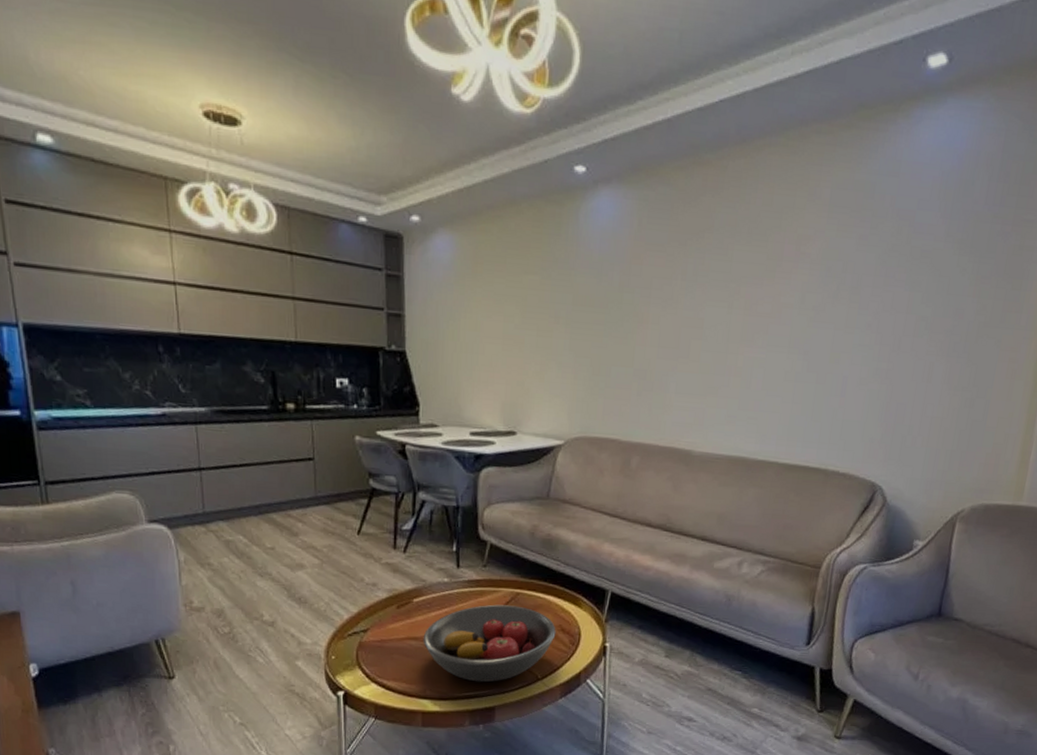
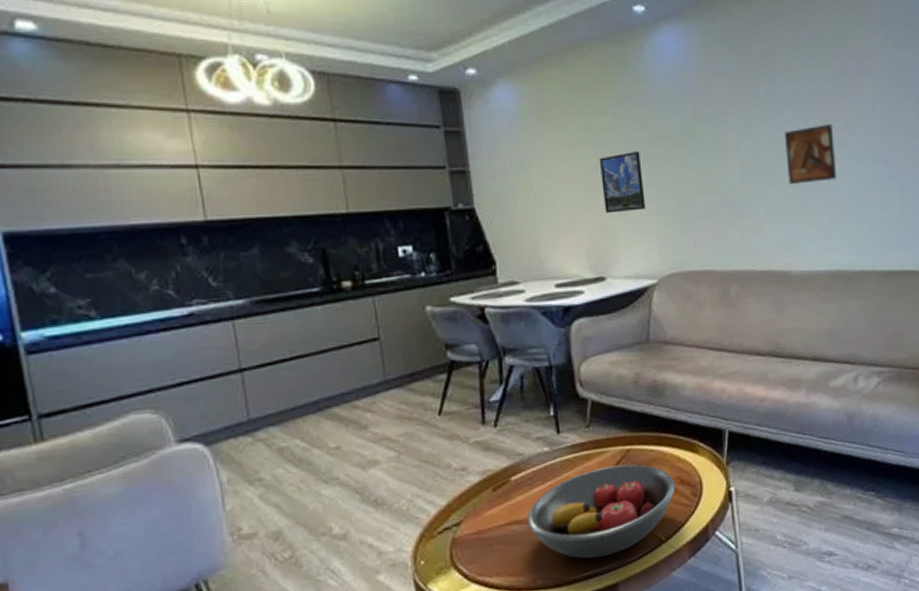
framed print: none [523,313,563,373] -> present [599,150,646,214]
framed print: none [703,308,758,367] -> present [784,124,837,184]

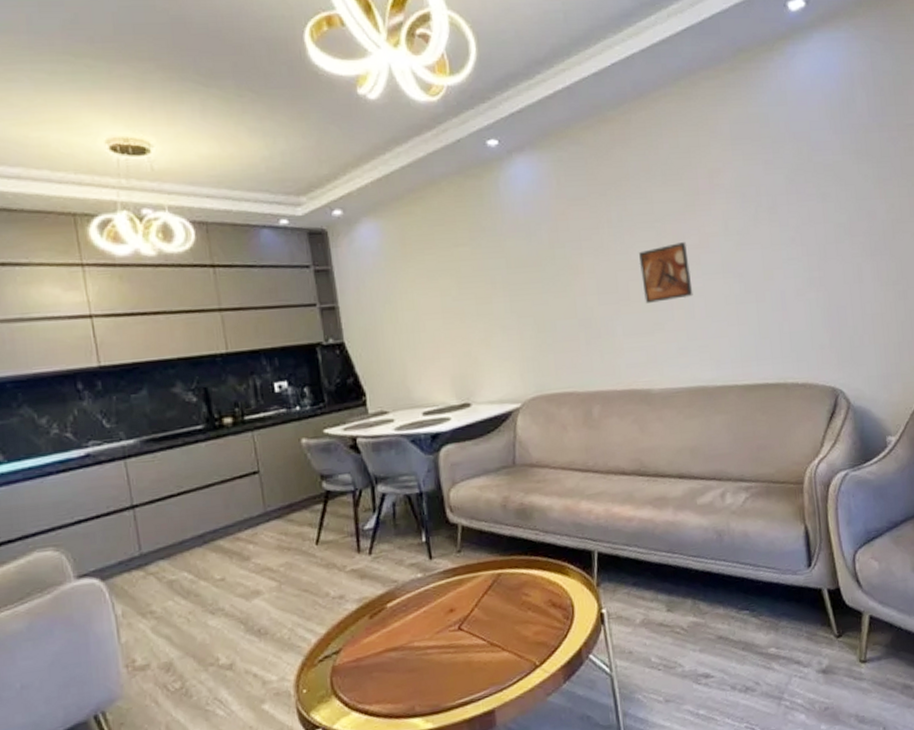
fruit bowl: present [526,464,675,559] -> none [403,588,547,685]
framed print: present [599,150,646,214] -> none [460,278,507,341]

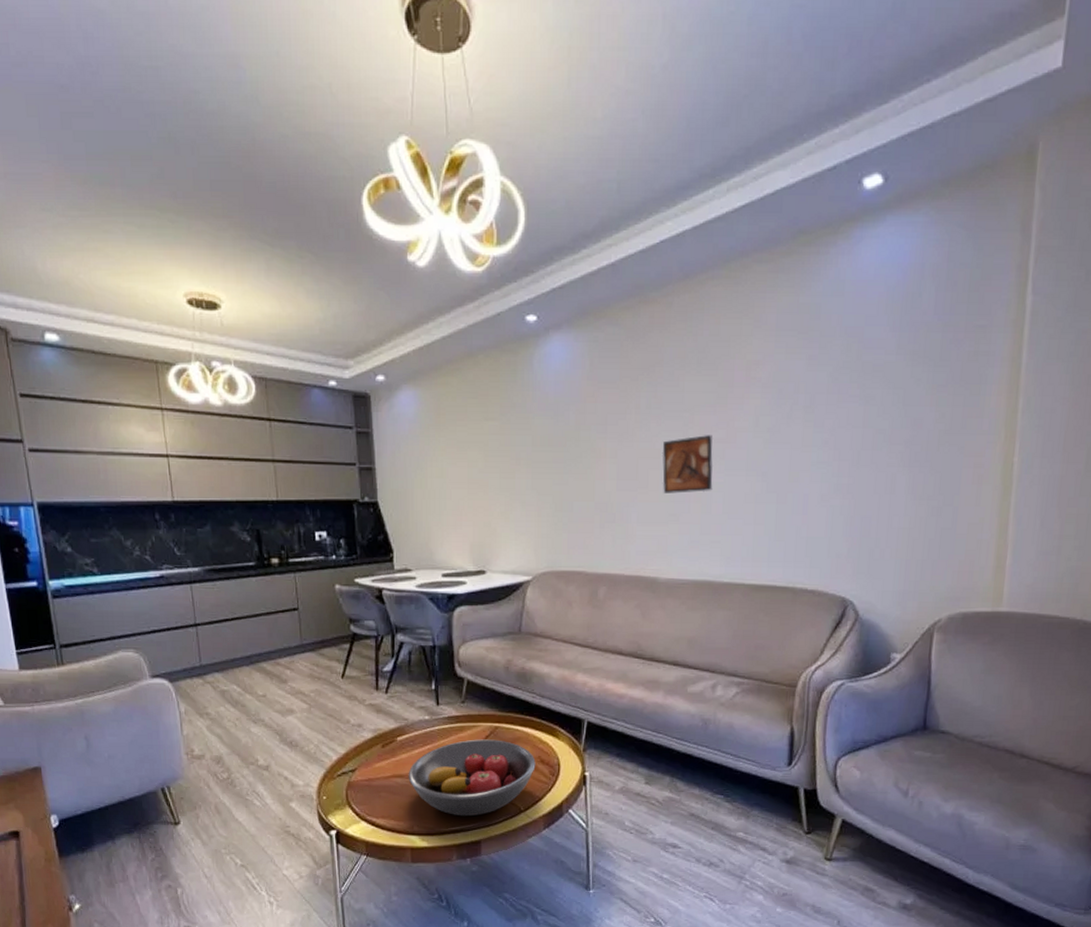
fruit bowl: none [403,588,547,685] -> present [408,739,536,817]

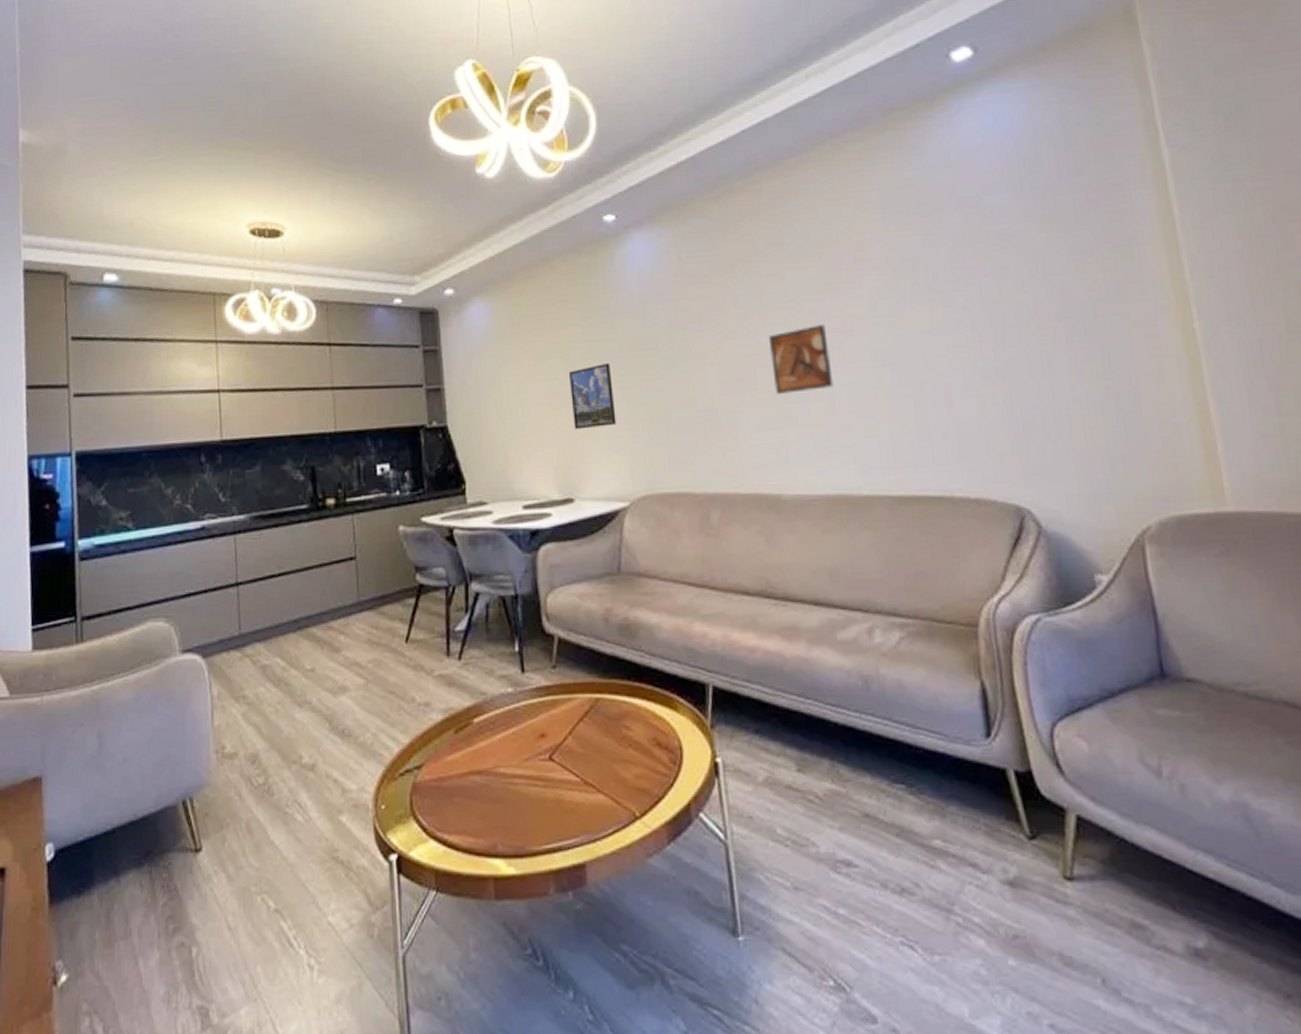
fruit bowl: present [408,739,536,817] -> none [488,716,651,828]
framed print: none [486,455,526,513] -> present [568,362,617,430]

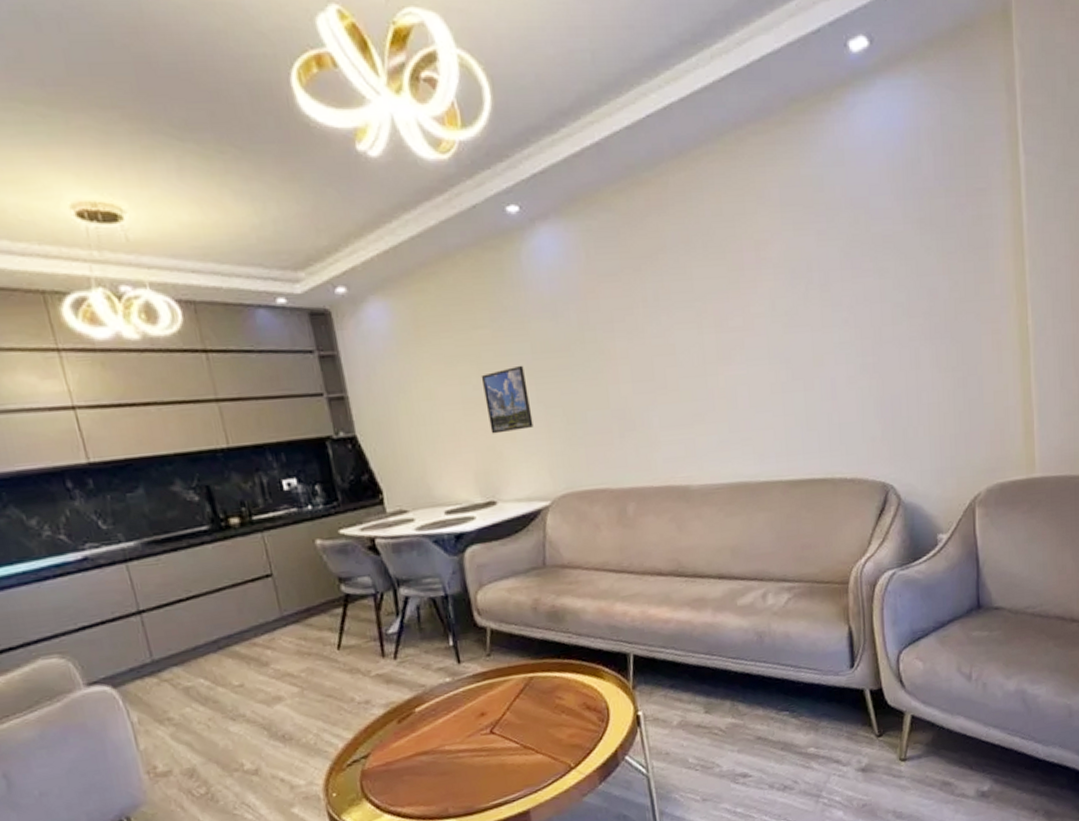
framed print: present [769,325,834,394] -> none [677,324,736,392]

